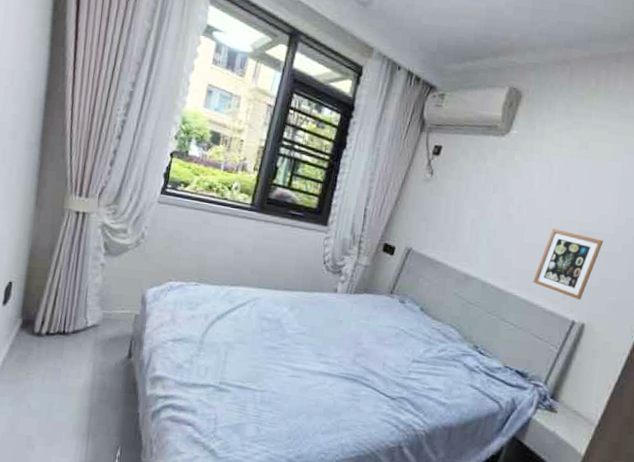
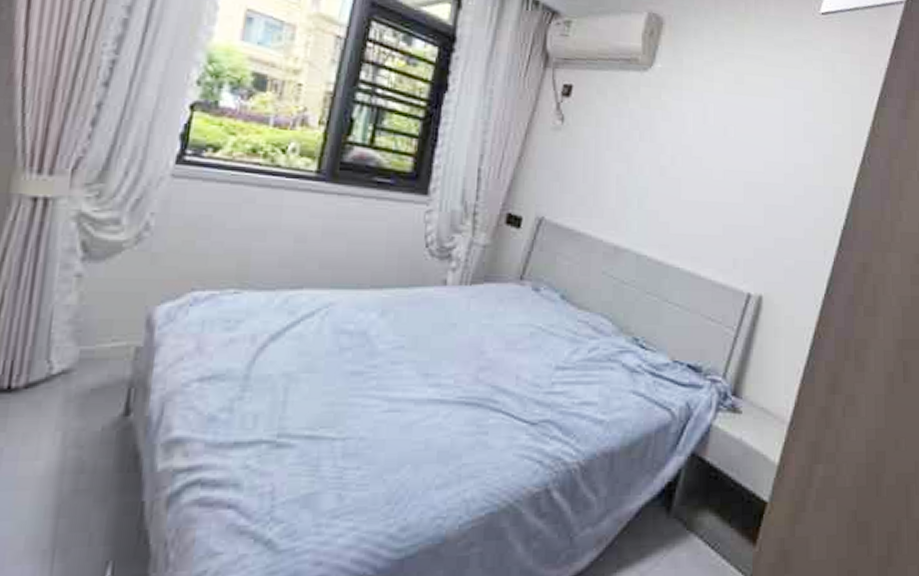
picture frame: present [533,228,604,300] -> none [697,181,773,267]

